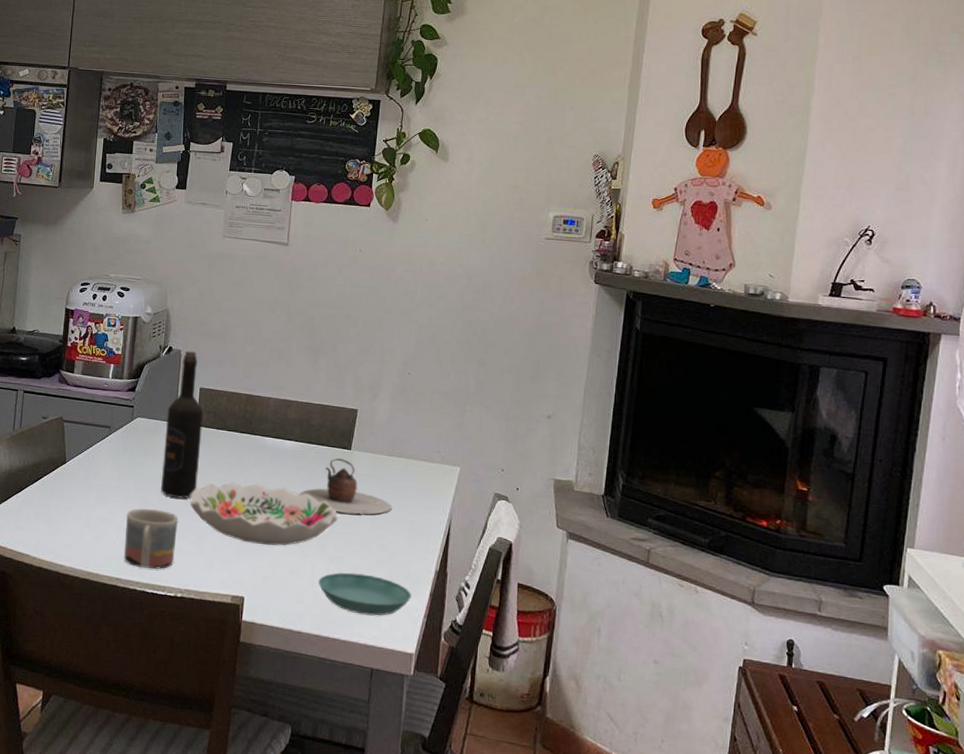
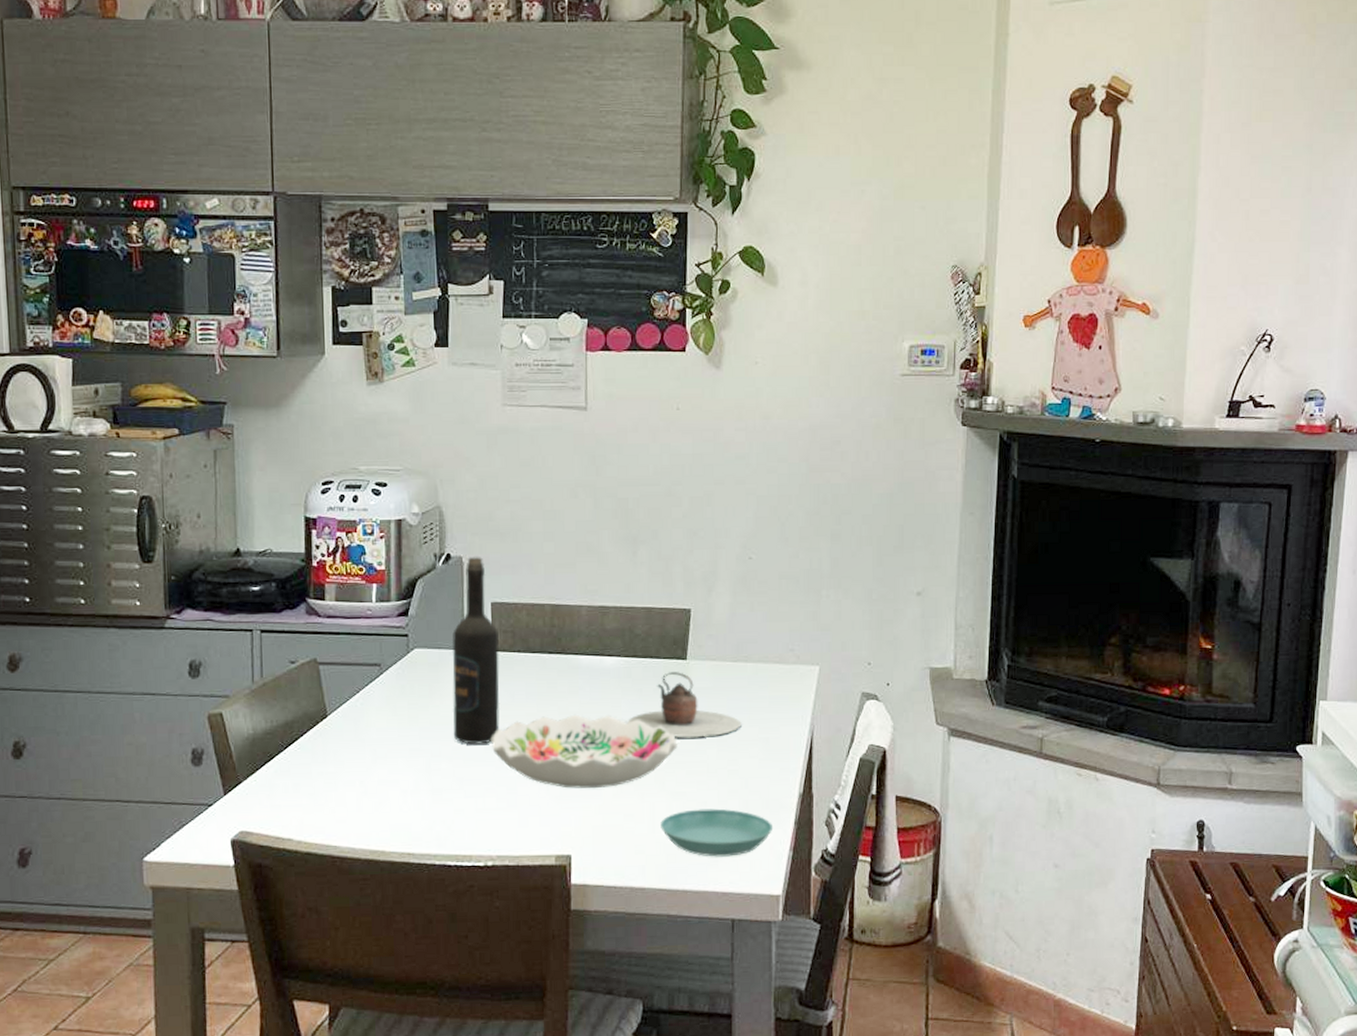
mug: present [124,508,179,569] -> none [413,761,481,836]

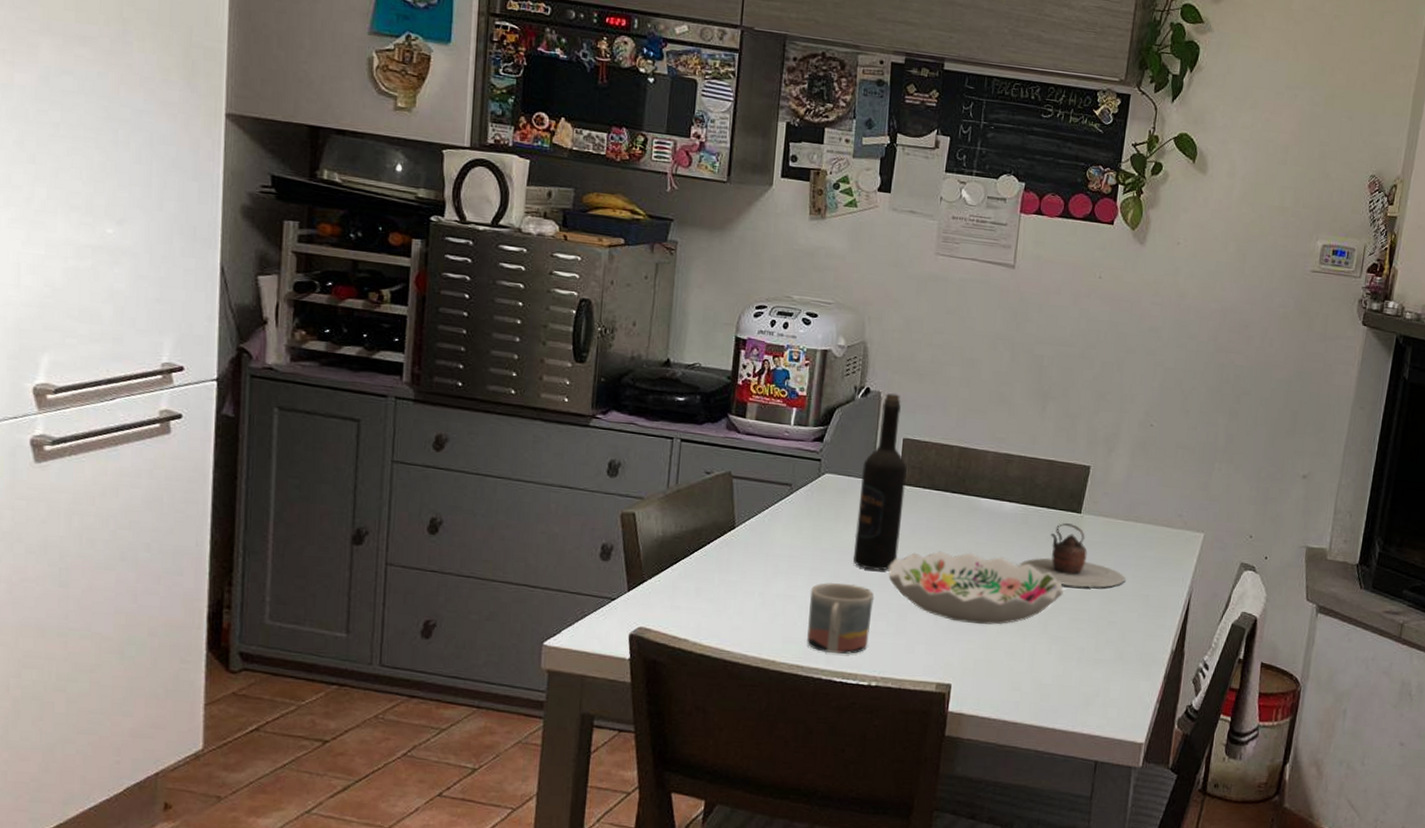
mug: none [413,761,481,836] -> present [807,583,875,654]
saucer: present [660,808,774,857] -> none [1038,654,1144,702]

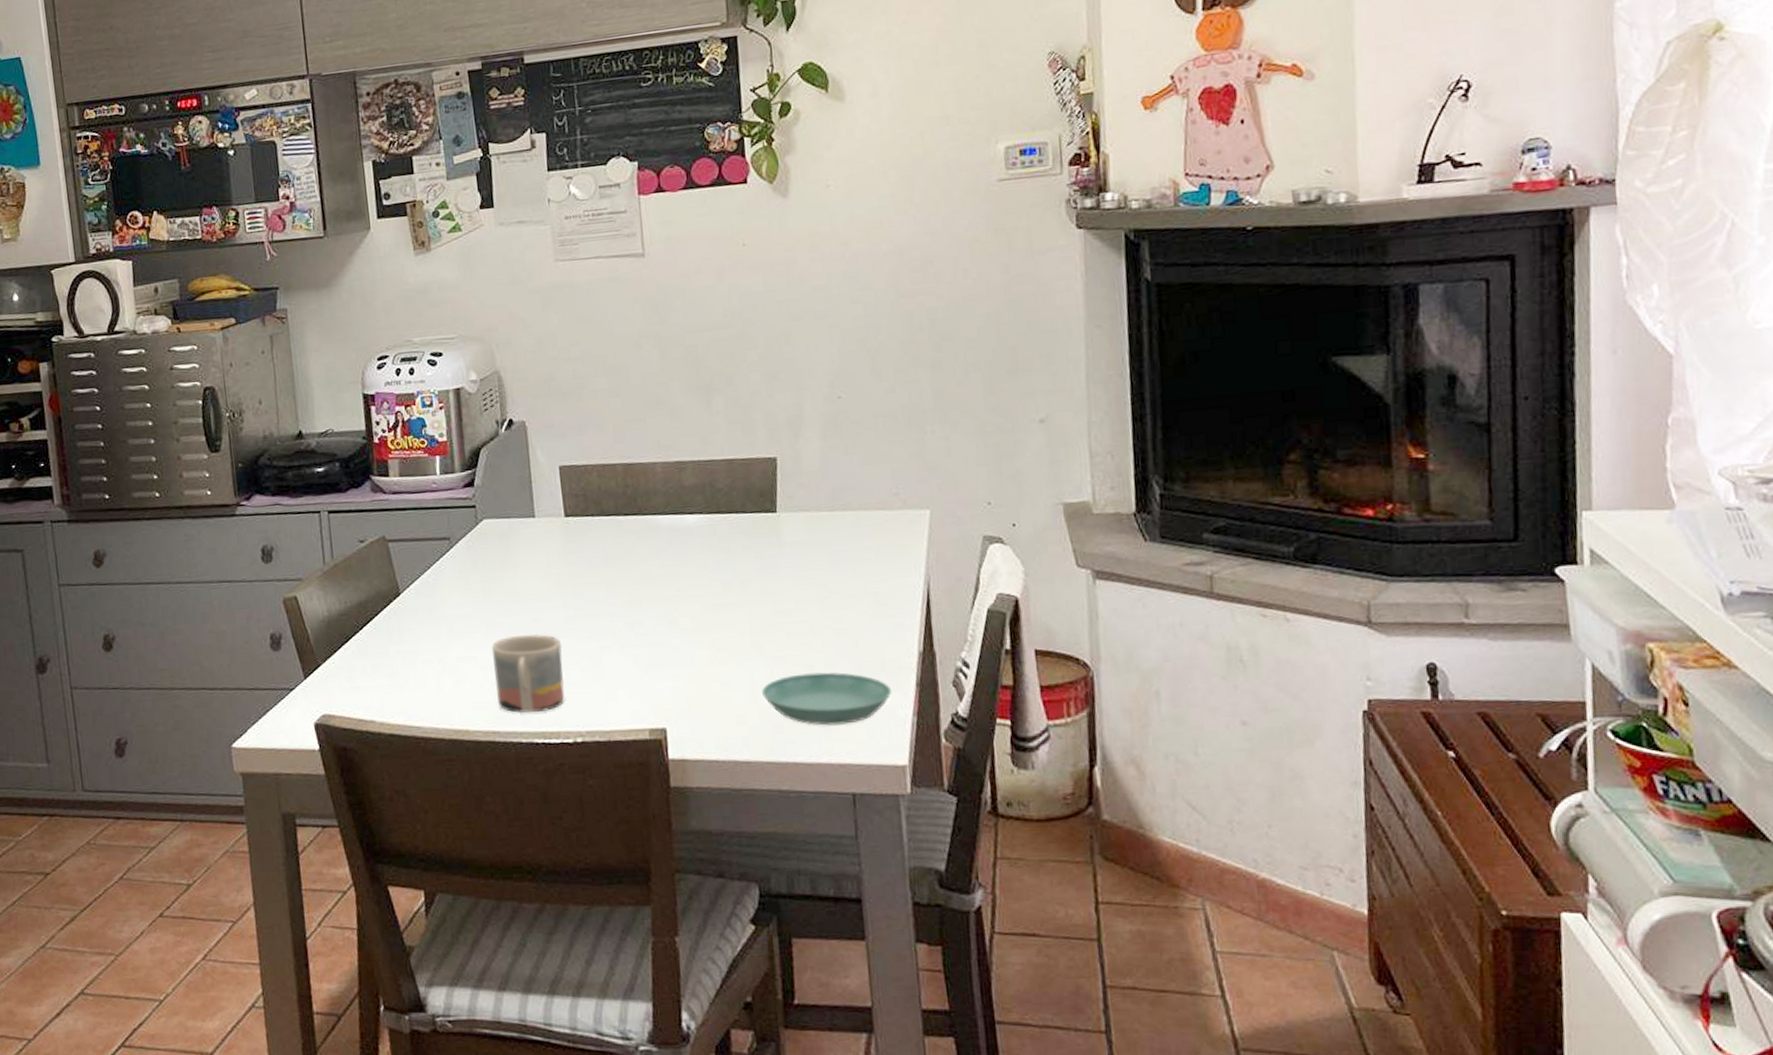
wine bottle: present [853,393,907,571] -> none [521,419,578,616]
decorative bowl: present [888,551,1064,625] -> none [570,577,774,658]
teapot: present [1018,523,1126,588] -> none [716,526,845,597]
saucer: none [1038,654,1144,702] -> present [762,672,892,726]

